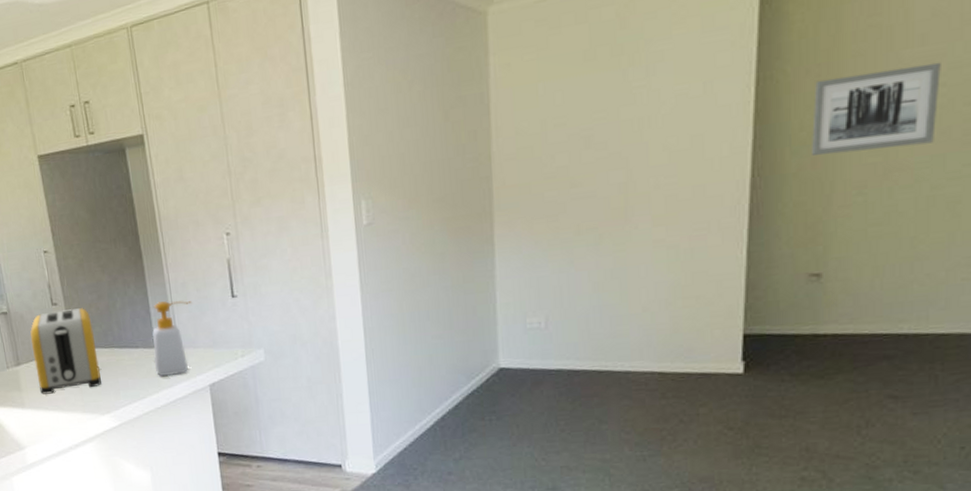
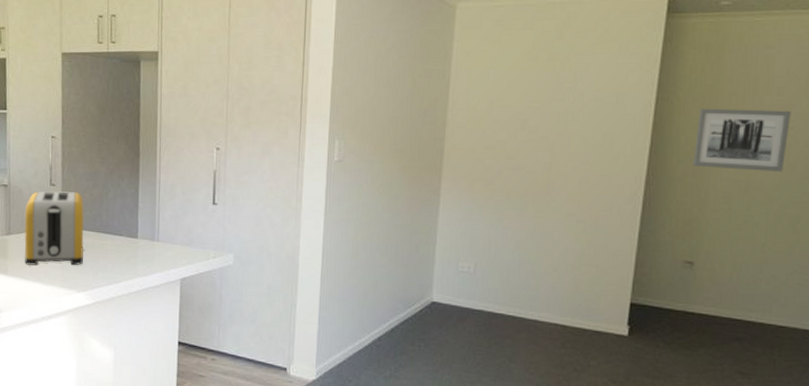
soap bottle: present [152,301,192,377] -> none [134,198,177,266]

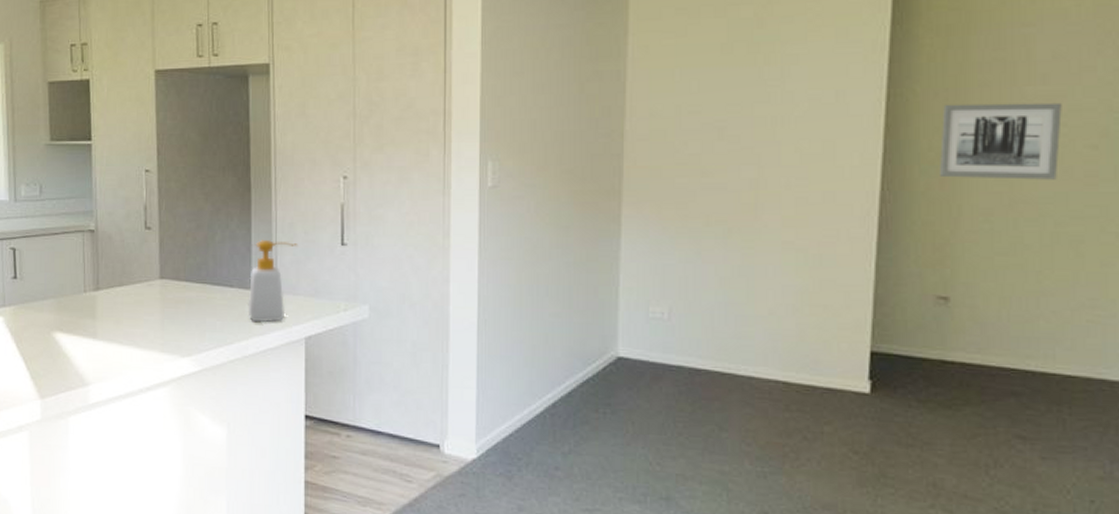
toaster: present [24,191,85,266] -> none [115,236,187,326]
soap bottle: none [134,198,177,266] -> present [248,240,297,323]

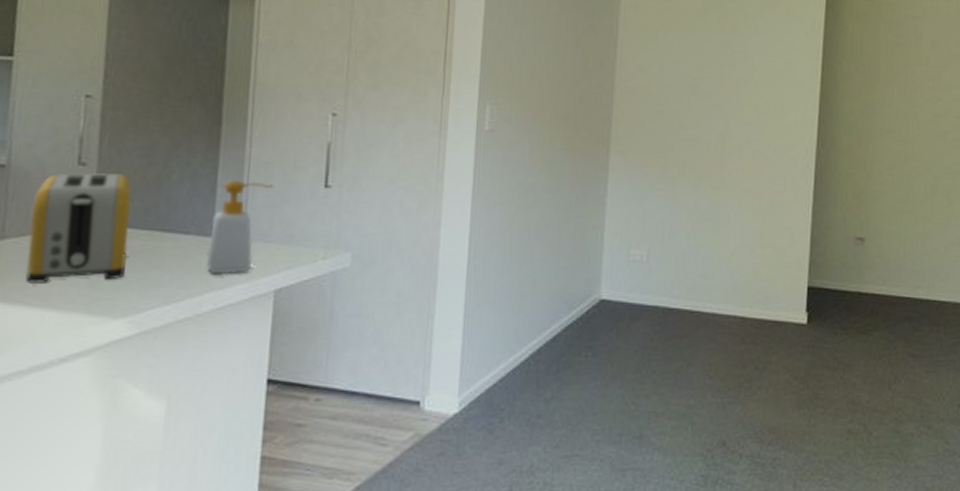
toaster: none [115,236,187,326] -> present [26,173,131,284]
wall art: present [940,102,1062,180] -> none [859,77,938,142]

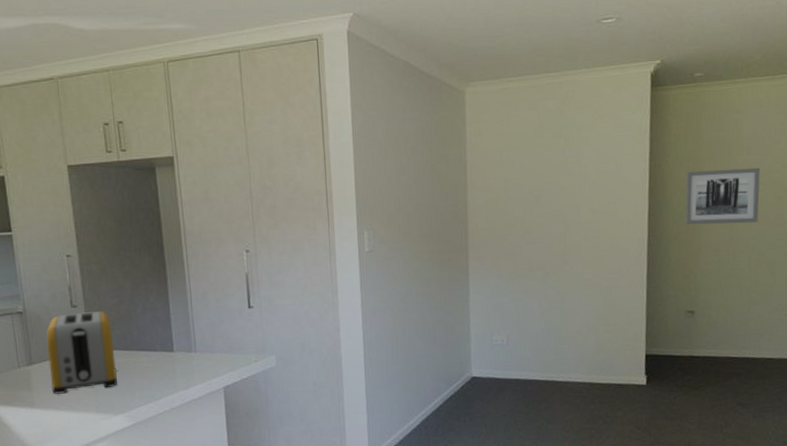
soap bottle: present [206,180,273,275] -> none [171,309,211,379]
wall art: none [859,77,938,142] -> present [685,167,760,225]

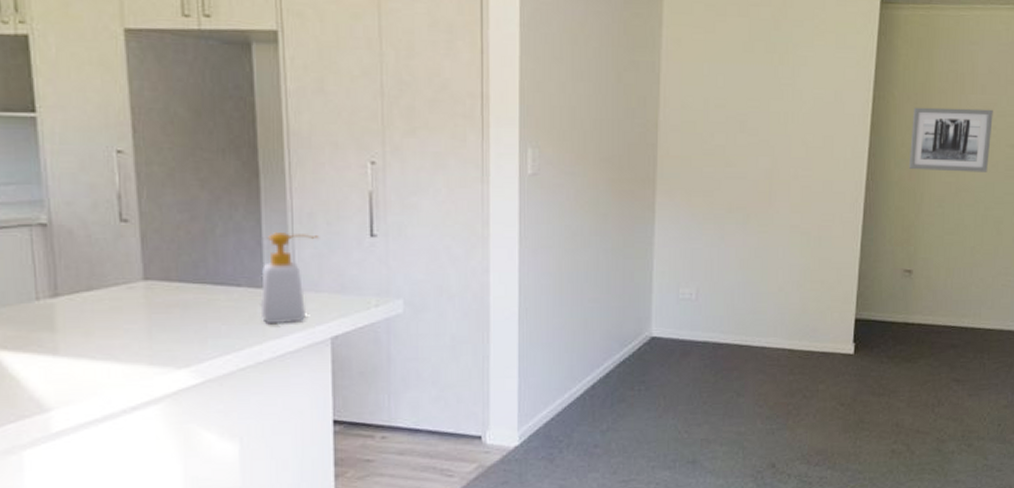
toaster: present [46,311,117,394] -> none [80,229,182,338]
soap bottle: none [171,309,211,379] -> present [260,232,319,325]

